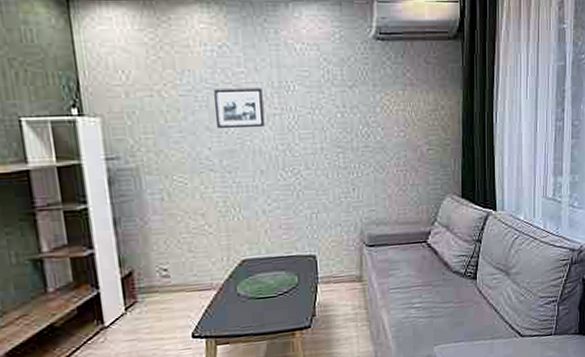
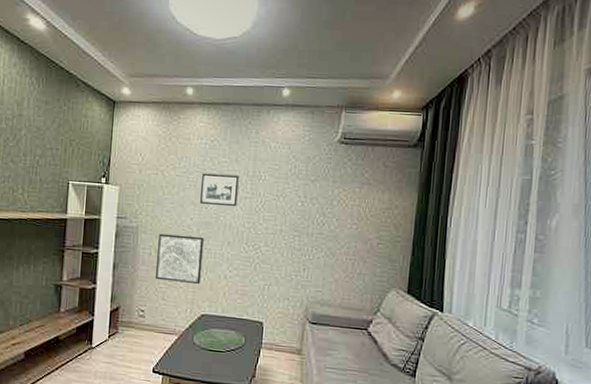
wall art: none [169,168,234,230] -> present [156,233,204,285]

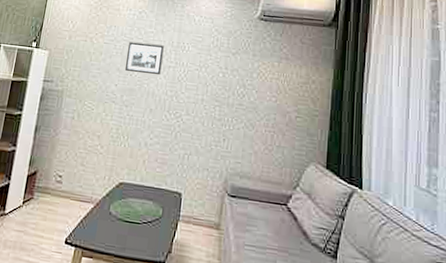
wall art: present [156,233,204,285] -> none [76,98,127,152]

